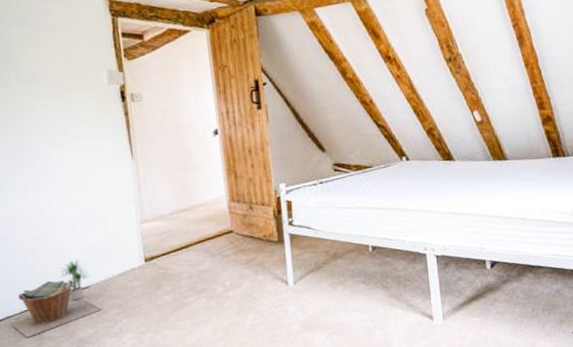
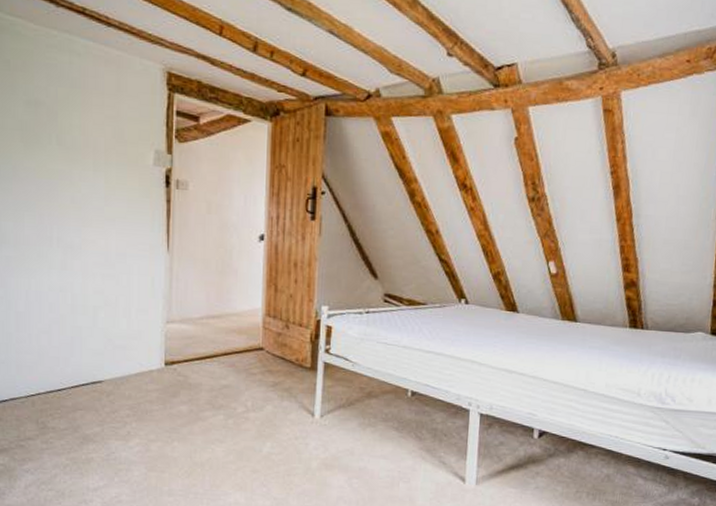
laundry basket: present [11,279,102,338] -> none [15,367,112,425]
potted plant: present [58,259,90,301] -> none [71,349,104,394]

